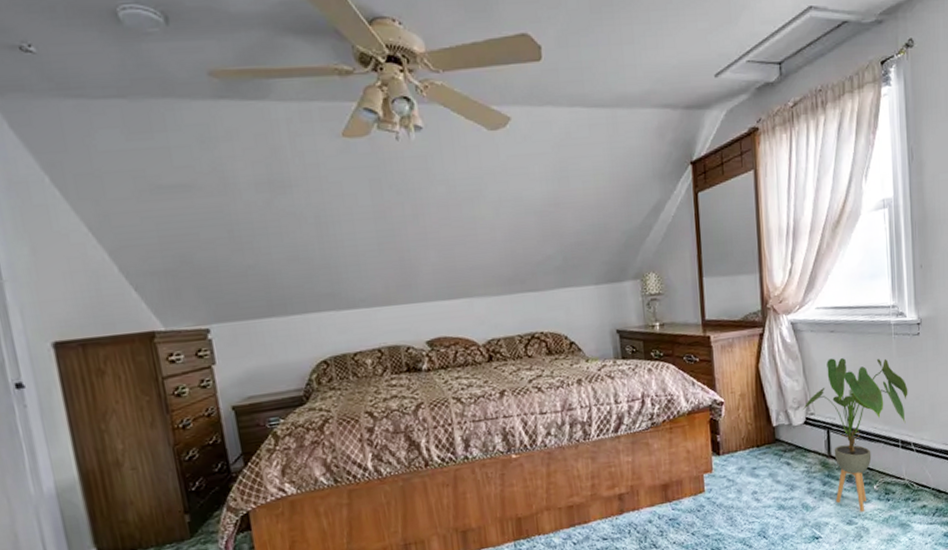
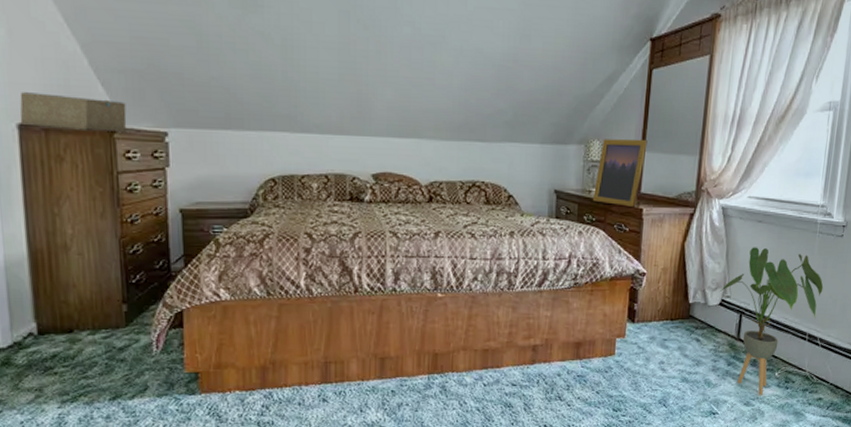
decorative box: none [51,304,166,343] -> present [19,92,127,132]
picture frame: none [656,264,705,337] -> present [592,139,648,208]

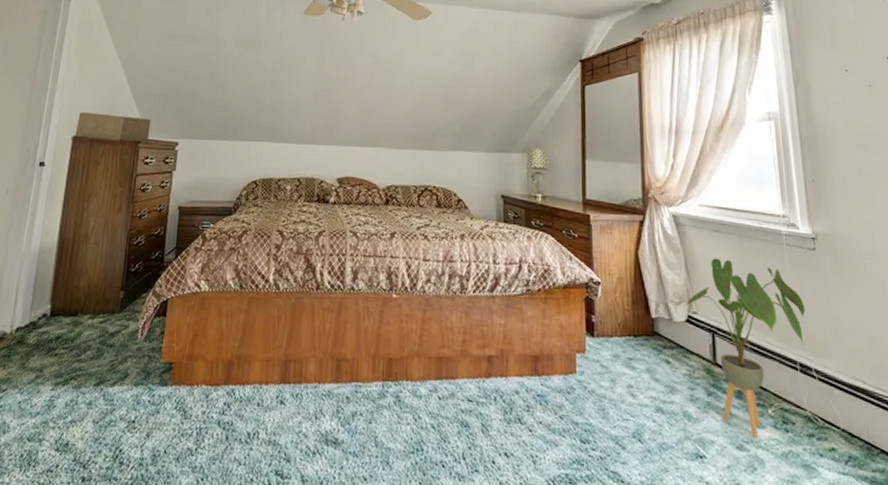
picture frame: present [592,139,648,208] -> none [538,148,588,214]

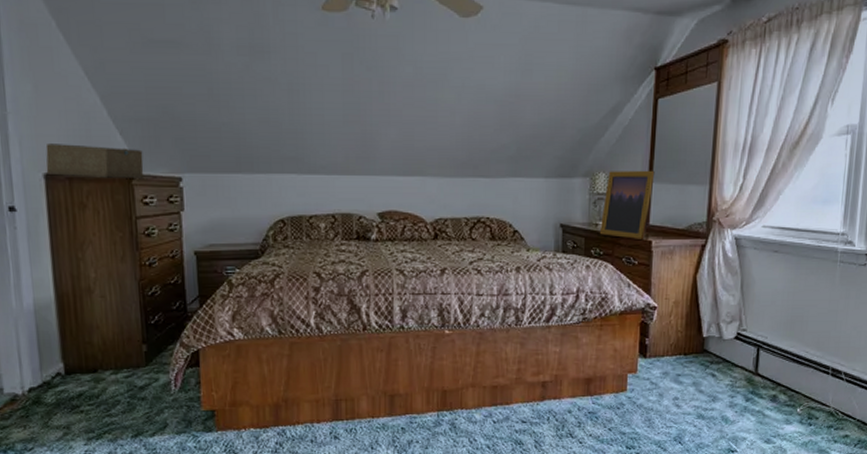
picture frame: none [538,148,588,214] -> present [599,170,655,241]
house plant: present [684,258,806,437] -> none [735,278,847,432]

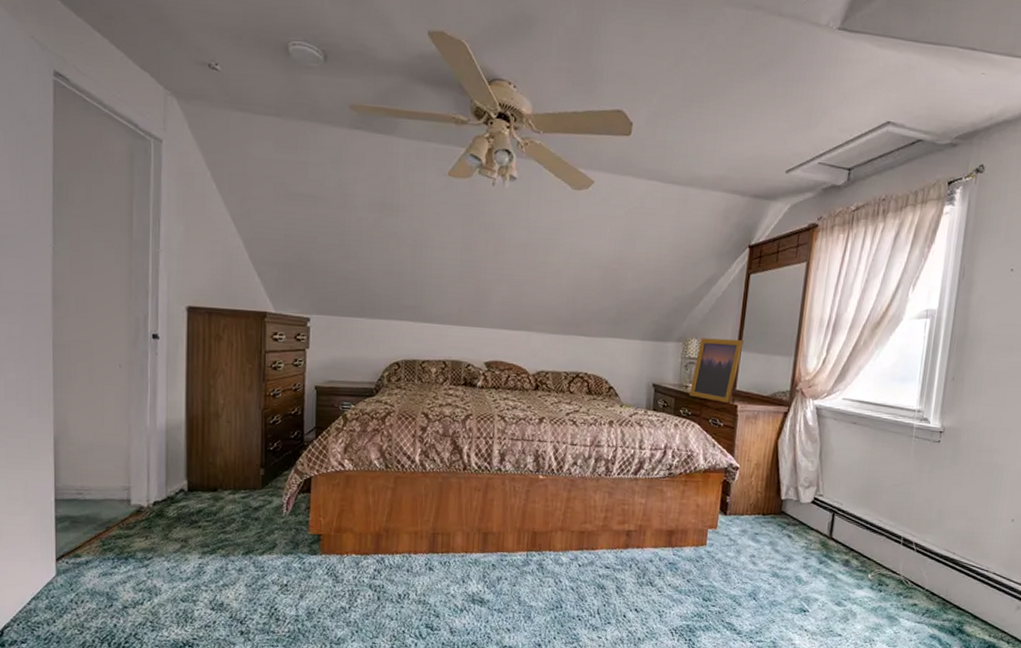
decorative box: present [45,144,144,178] -> none [189,280,277,316]

